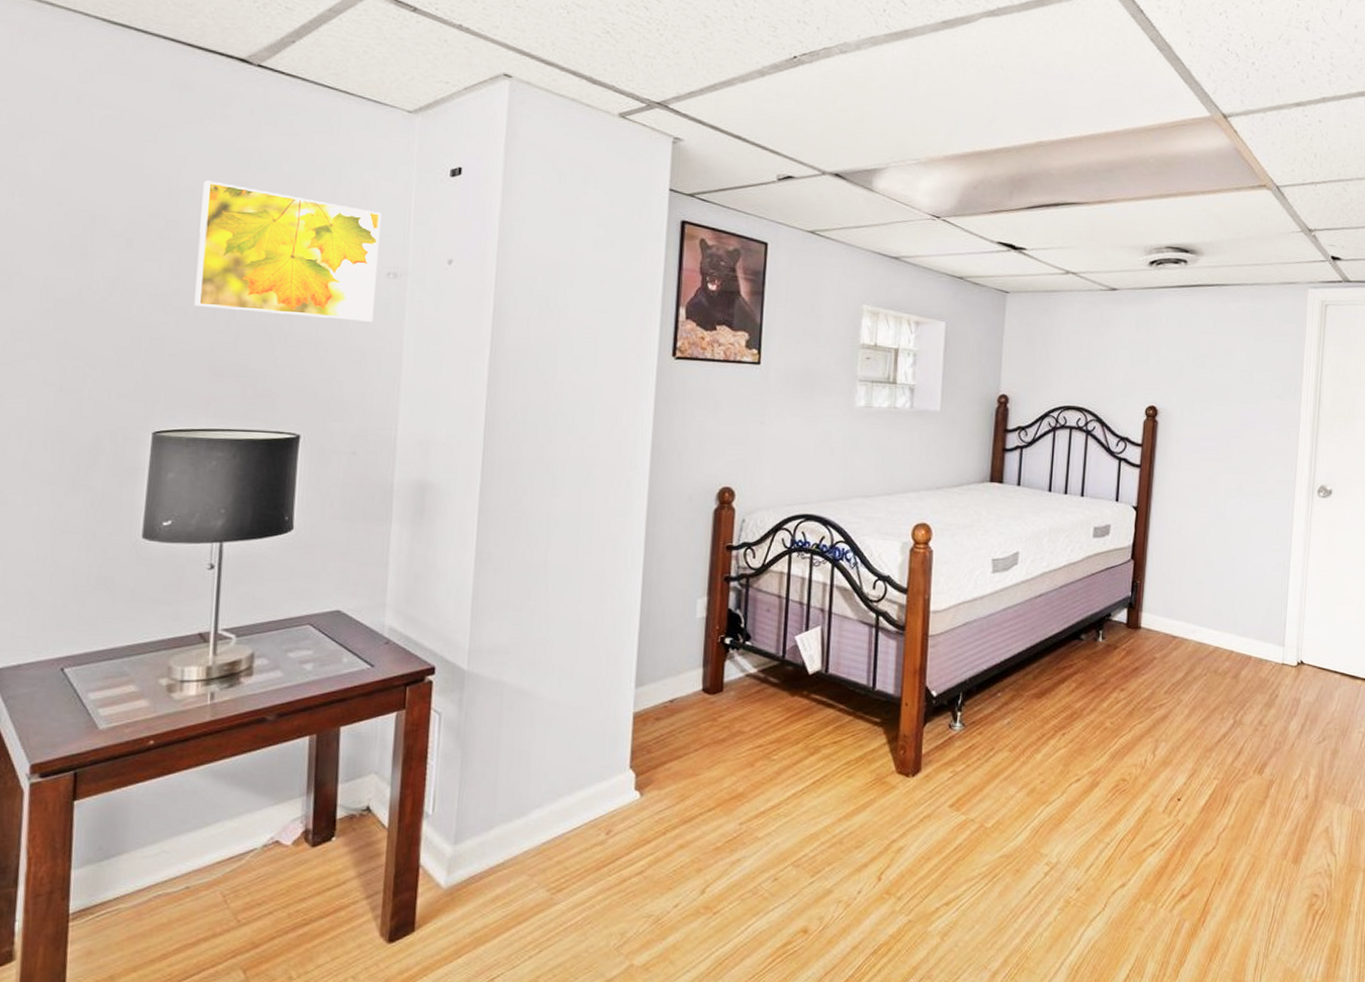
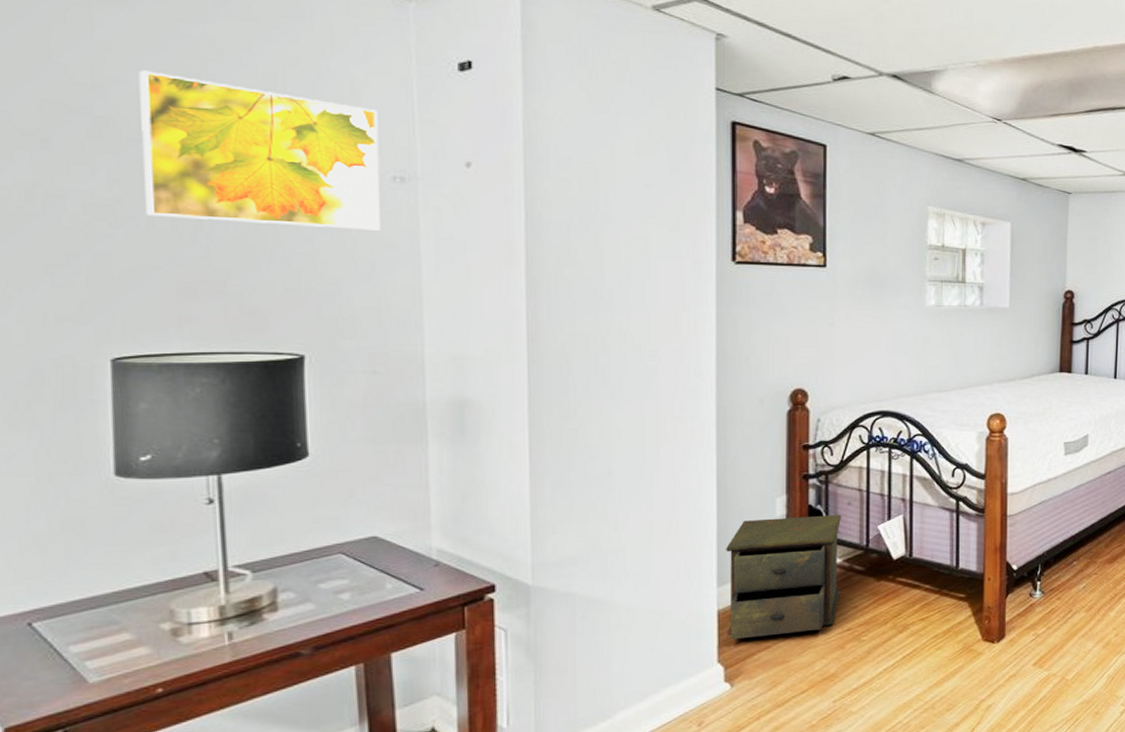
nightstand: none [640,620,759,746] -> present [726,514,841,640]

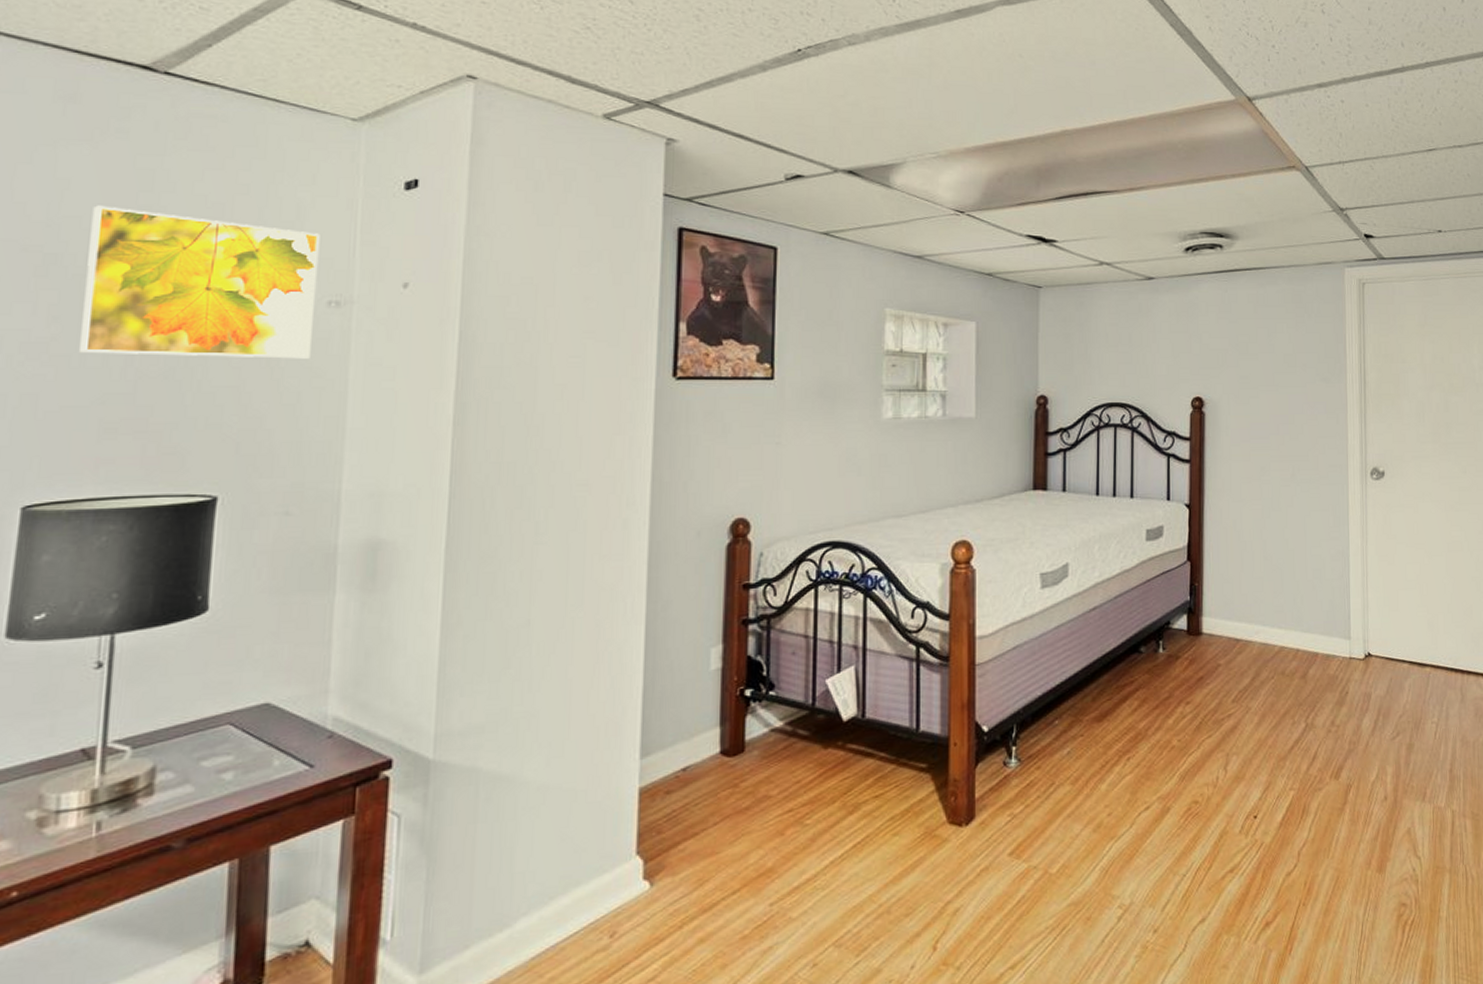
nightstand: present [726,514,841,640] -> none [648,666,784,826]

